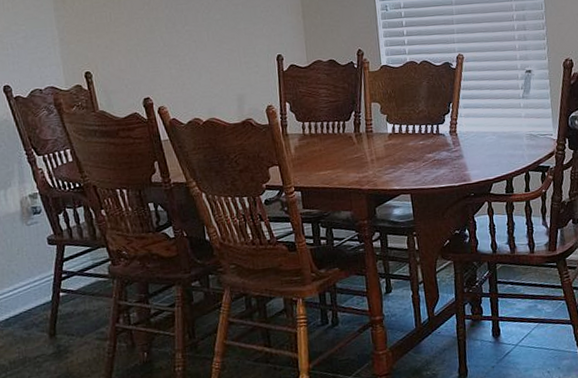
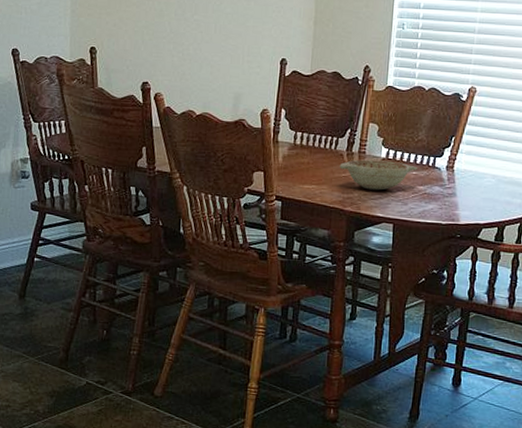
decorative bowl: none [350,135,423,166] -> present [339,159,417,191]

